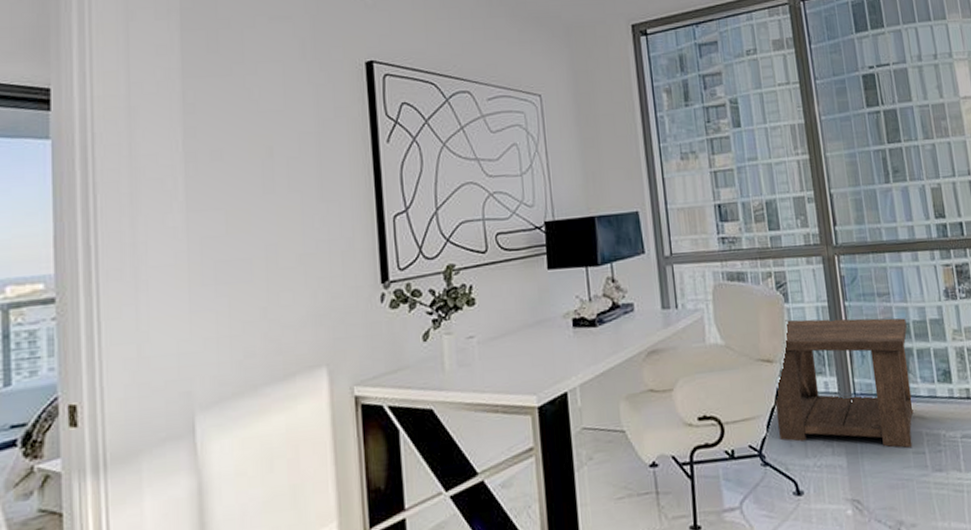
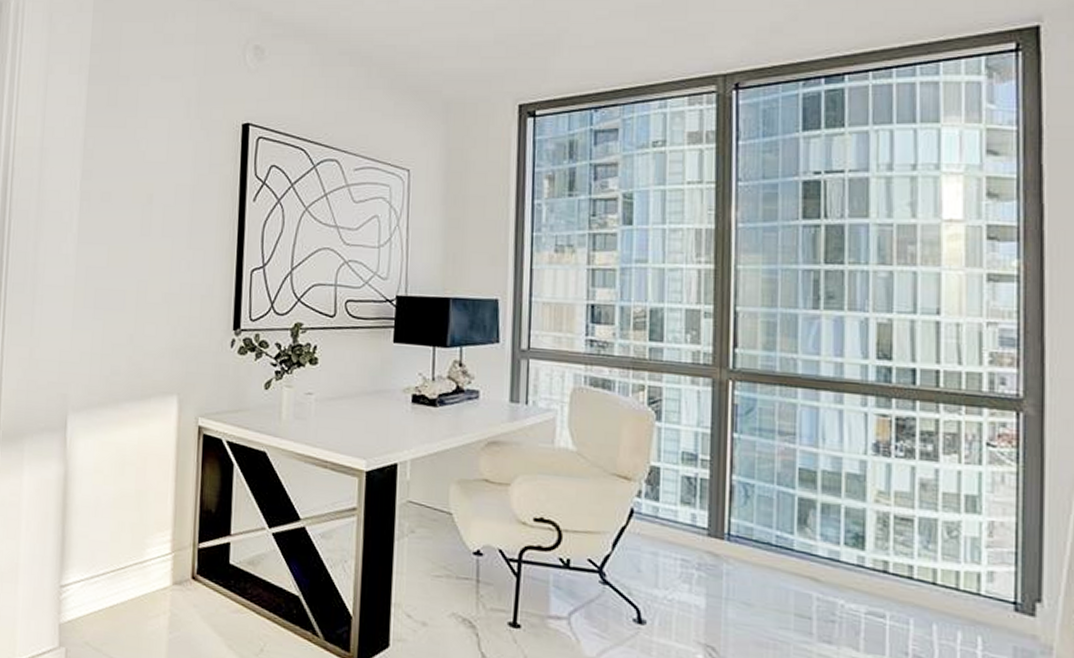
side table: present [774,318,914,448] -> none [626,439,813,609]

